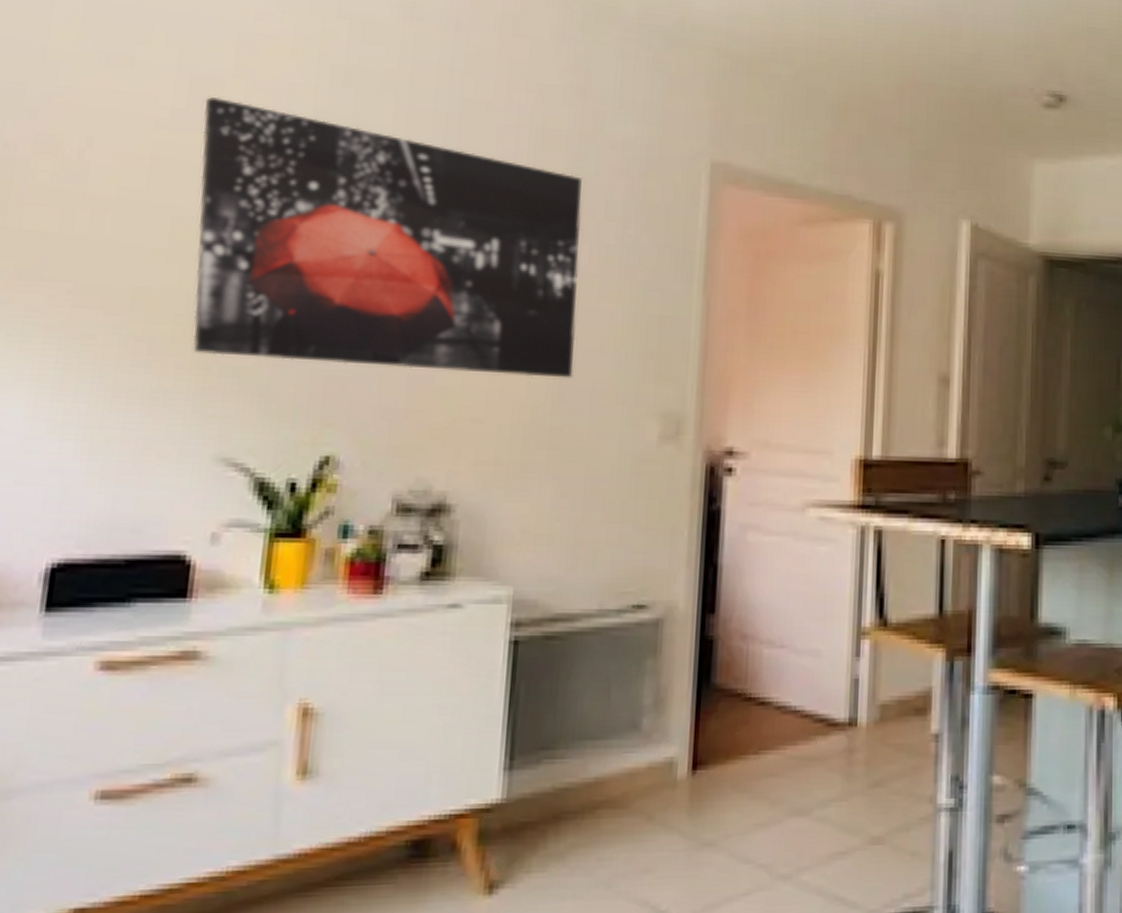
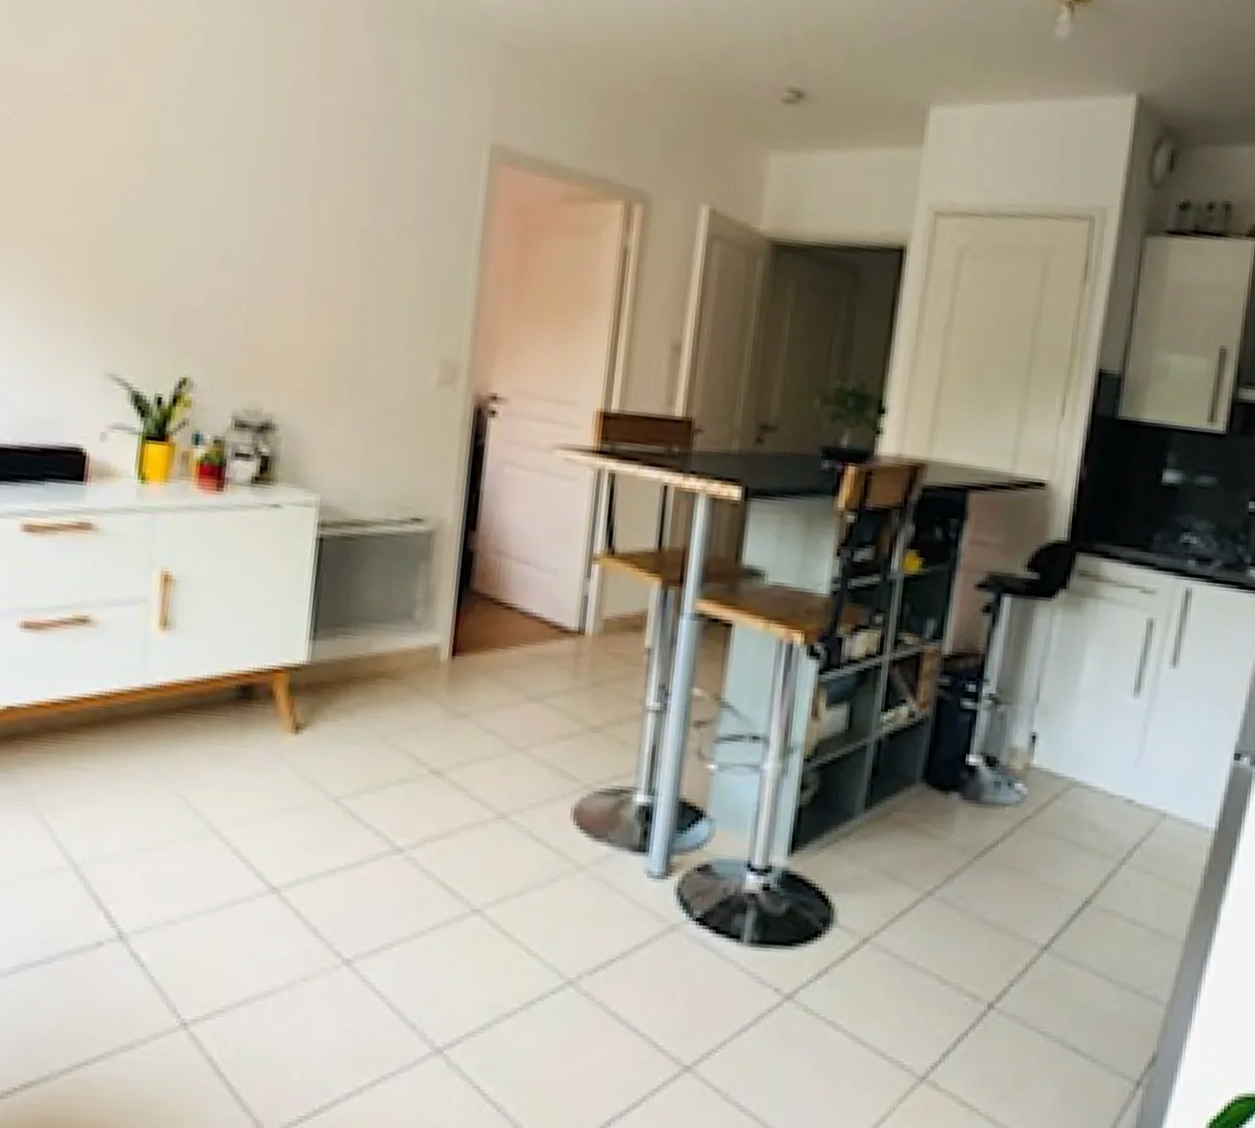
wall art: present [192,97,582,379] -> none [88,76,386,326]

